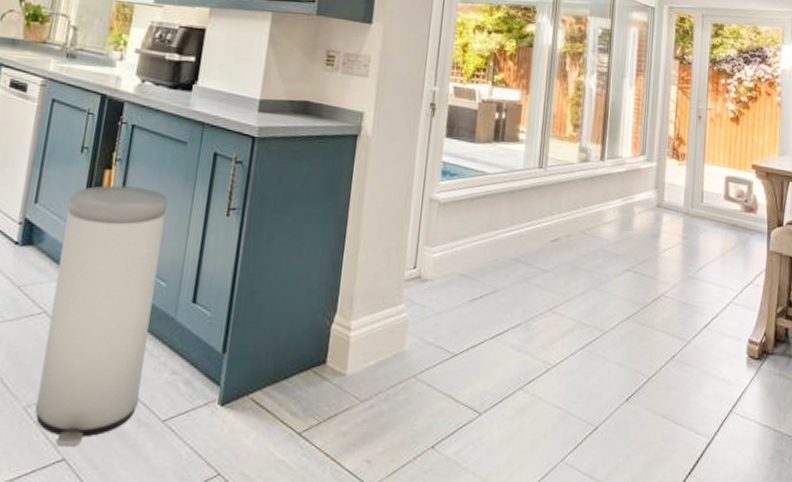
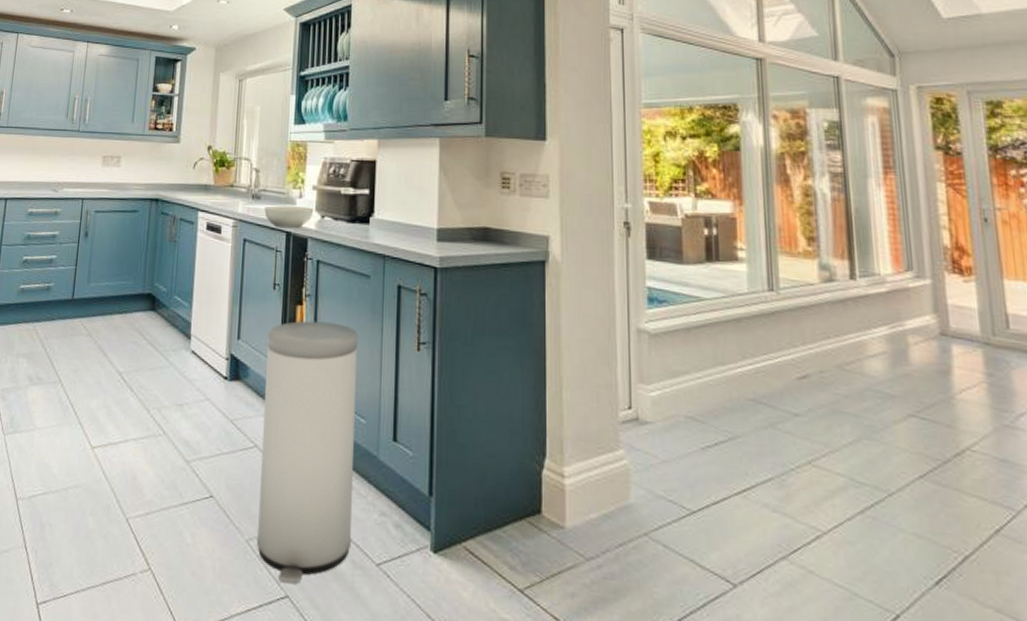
bowl: none [79,66,135,92] -> present [264,205,314,229]

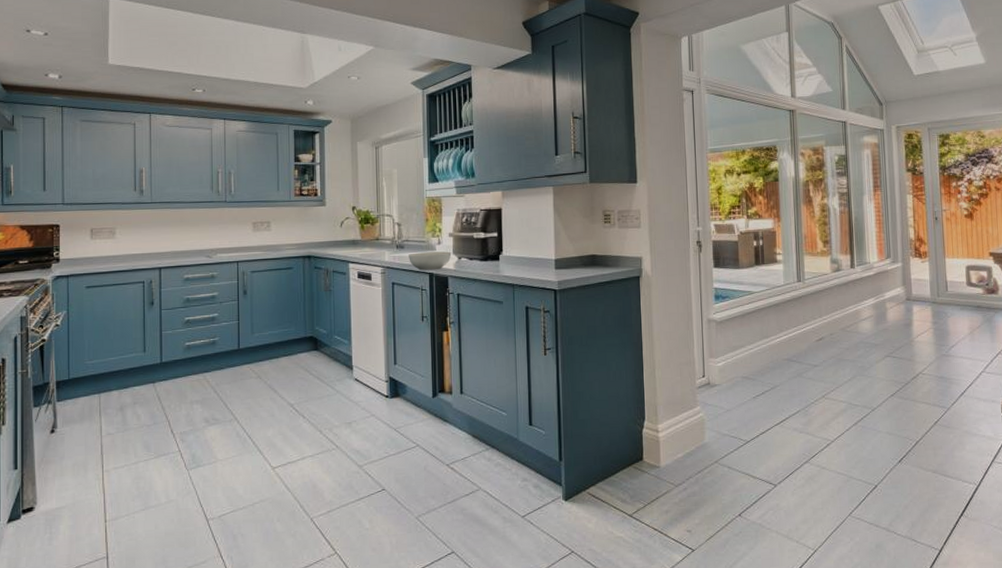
pedal bin: present [257,321,359,584] -> none [420,342,502,543]

